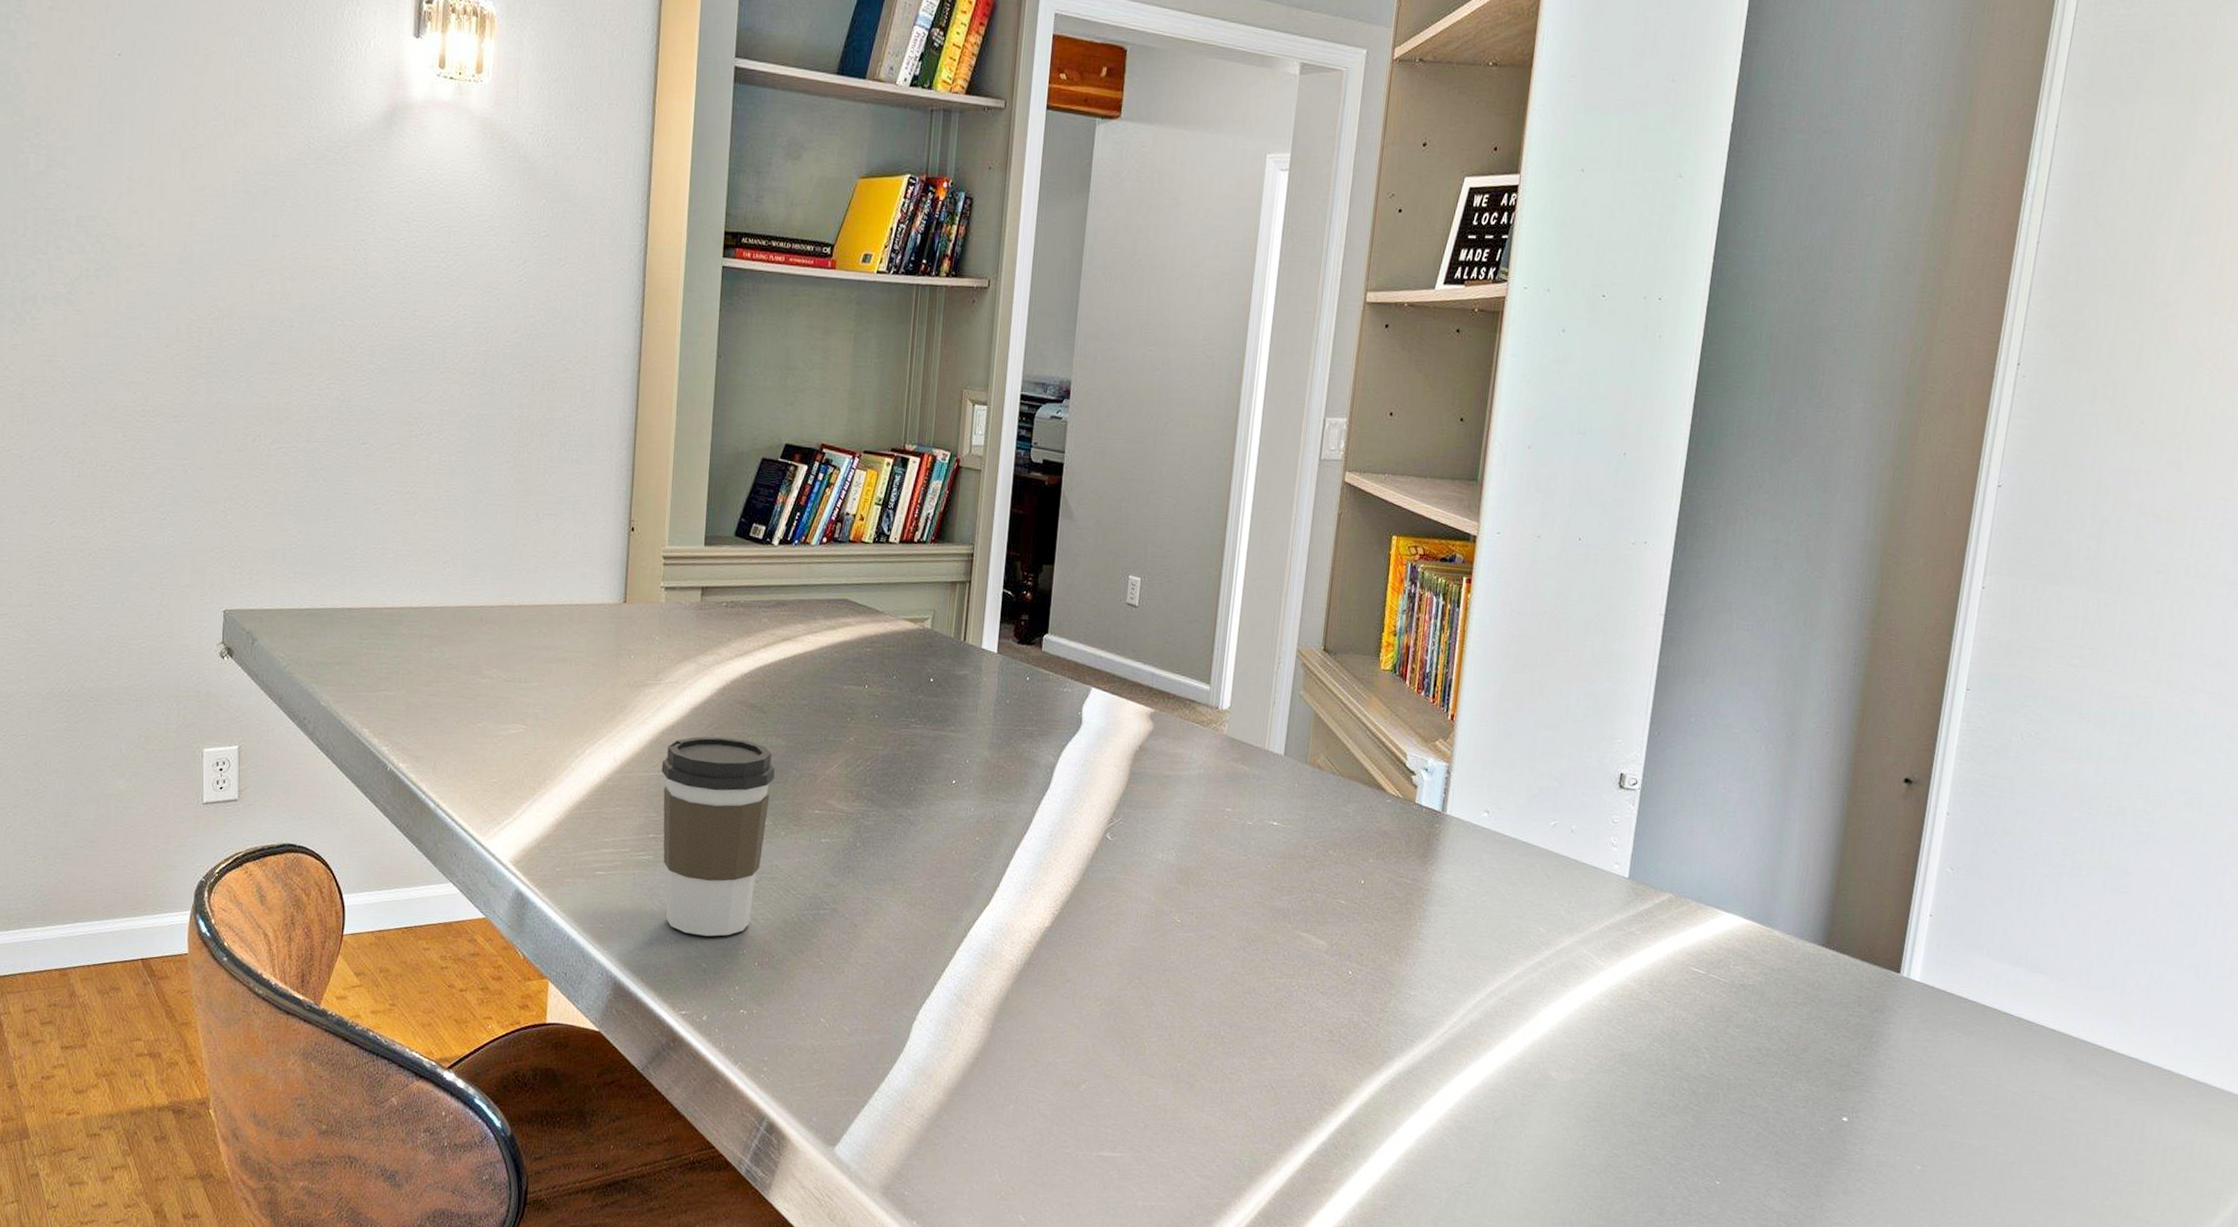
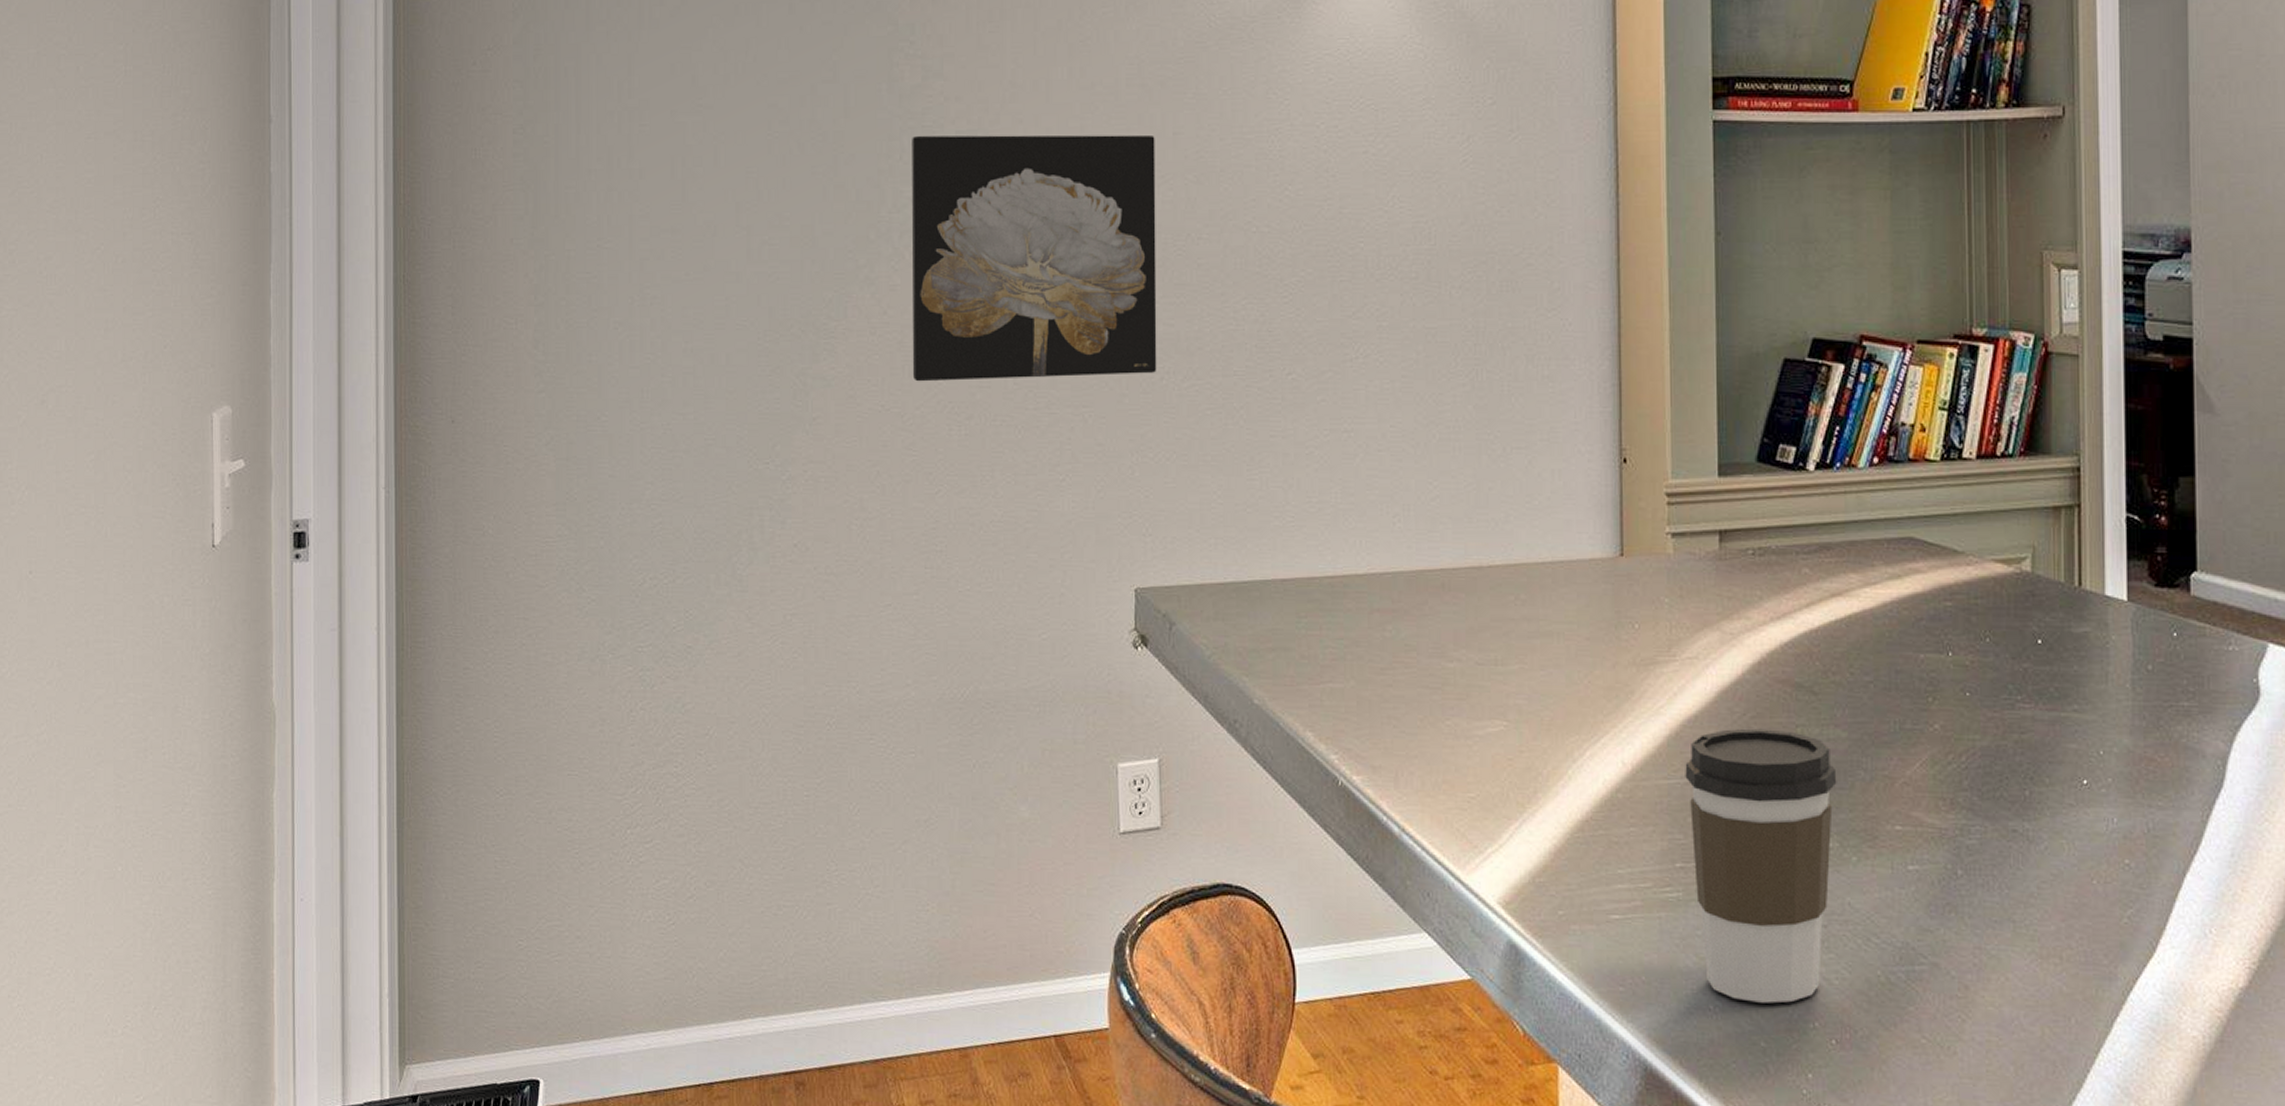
wall art: none [31,216,256,436] -> present [912,134,1157,382]

